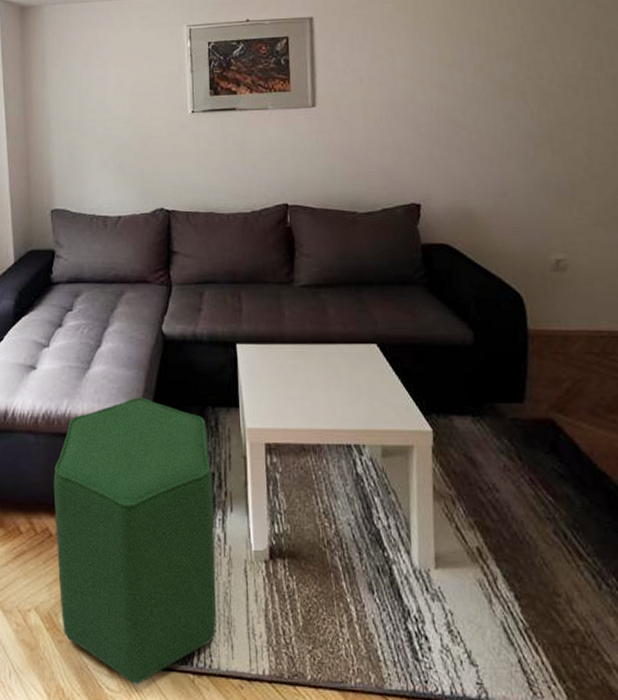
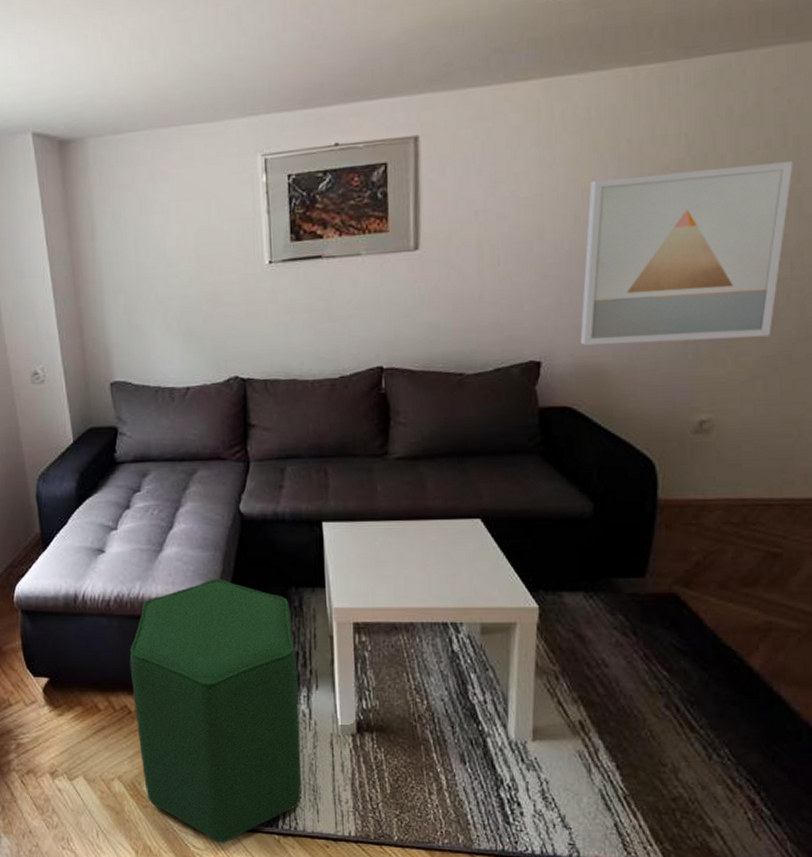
wall art: none [450,51,606,192] -> present [580,161,793,345]

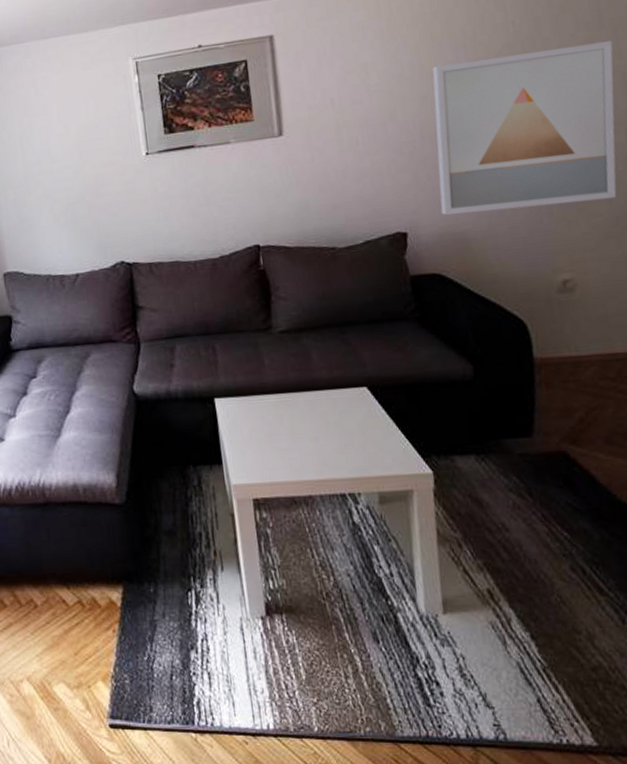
ottoman: present [129,578,302,844] -> none [33,461,216,747]

